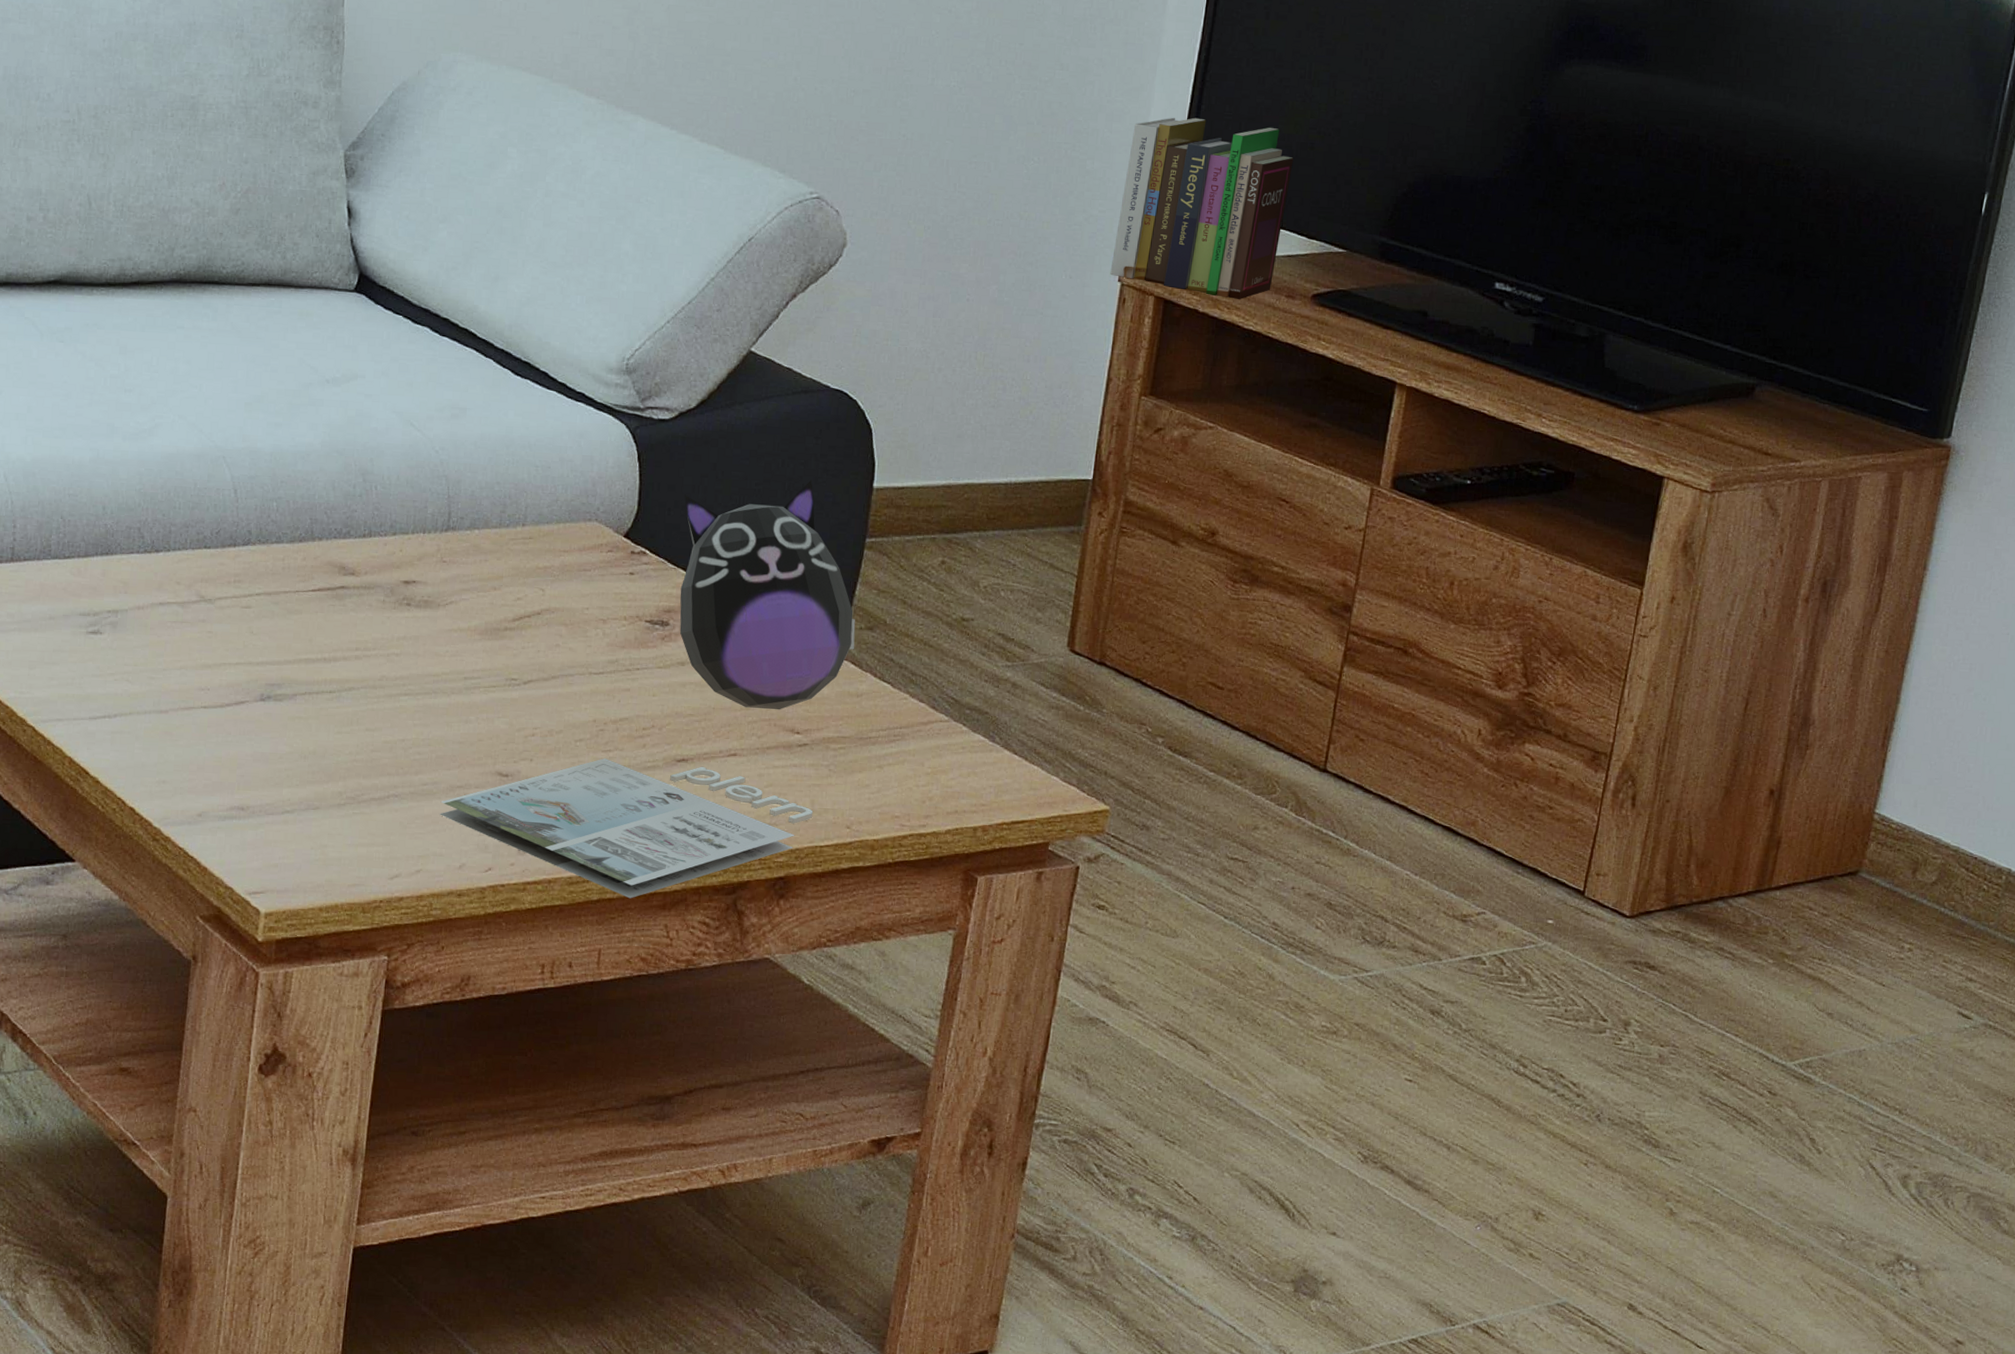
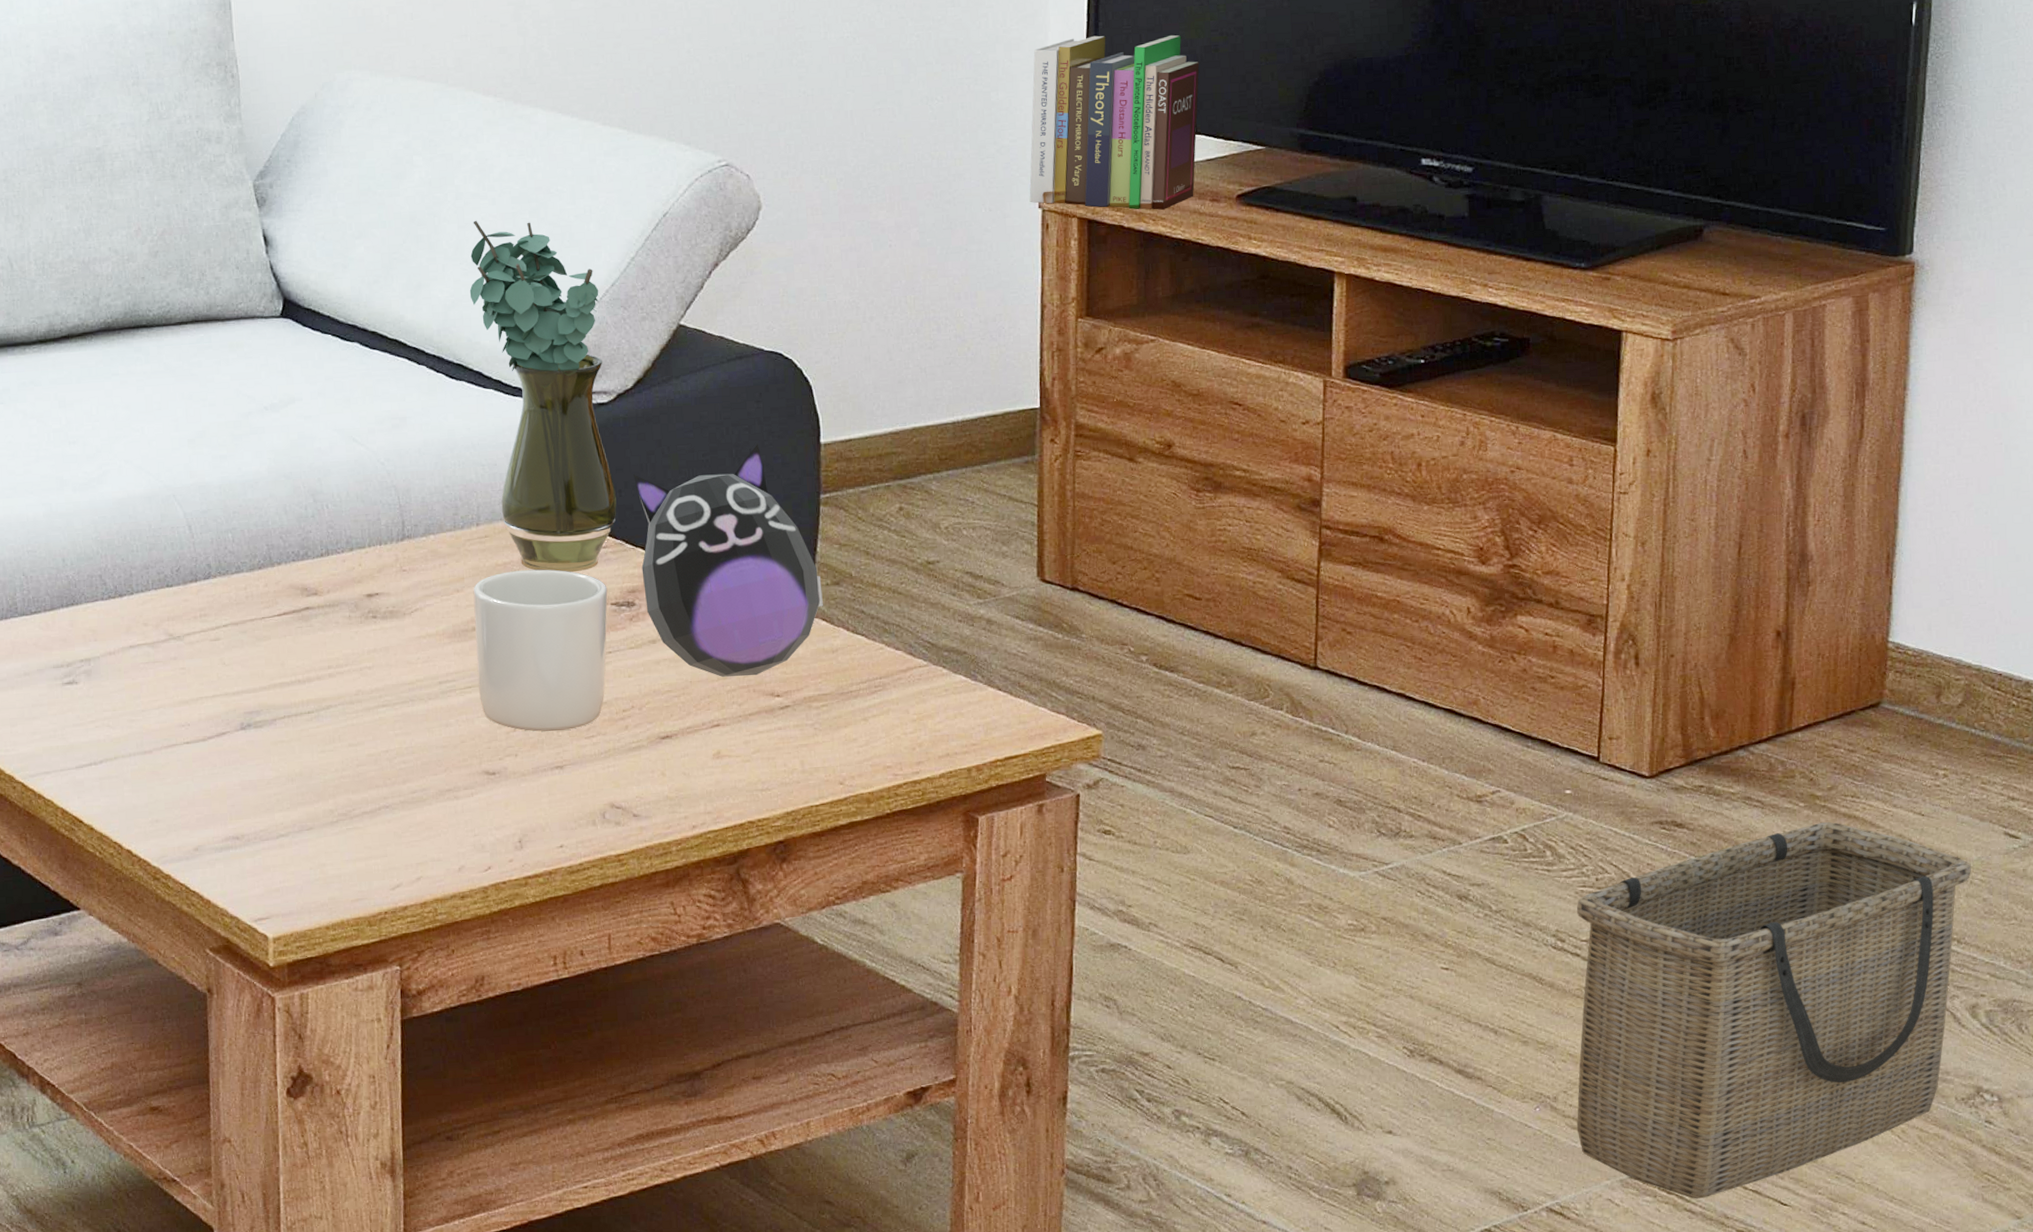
magazine: present [440,758,814,899] -> none [432,740,805,881]
mug: none [502,576,644,742] -> present [473,569,608,732]
vase: none [546,220,675,585] -> present [469,220,617,573]
basket: none [1513,981,1922,1333] -> present [1576,822,1971,1199]

